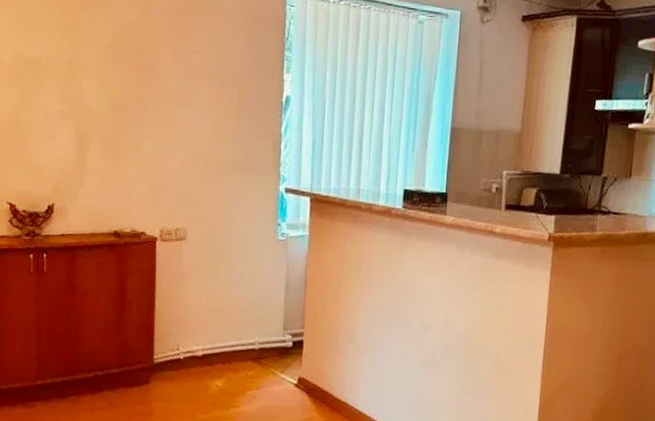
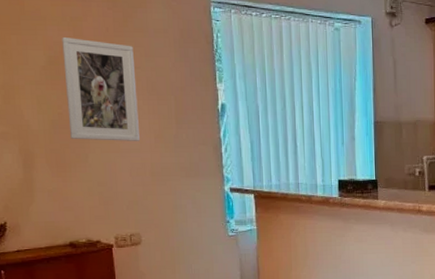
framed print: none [127,16,201,130] -> present [62,37,140,141]

